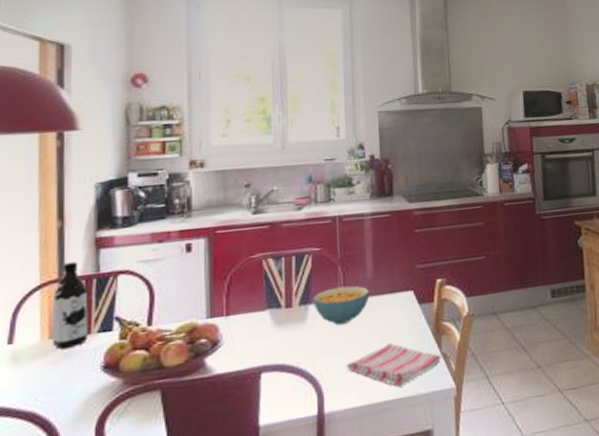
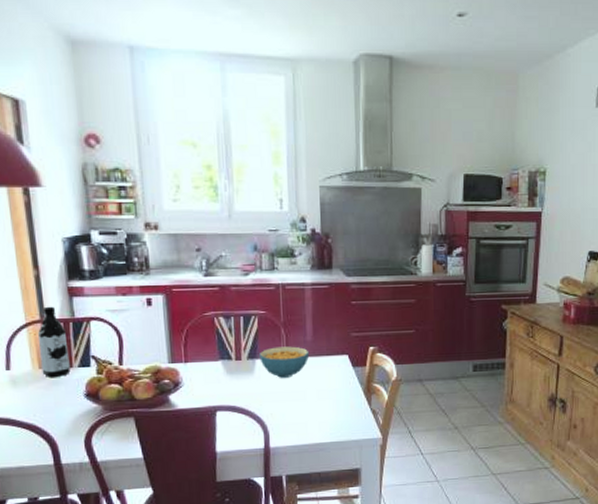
dish towel: present [347,343,442,387] -> none [289,397,371,433]

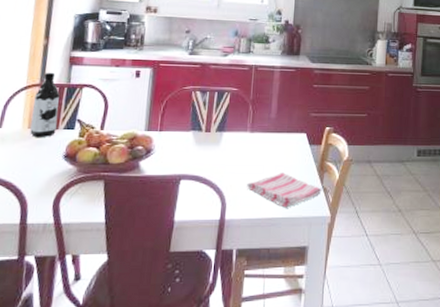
cereal bowl: present [259,346,310,378] -> none [227,122,272,151]
dish towel: none [289,397,371,433] -> present [247,172,322,208]

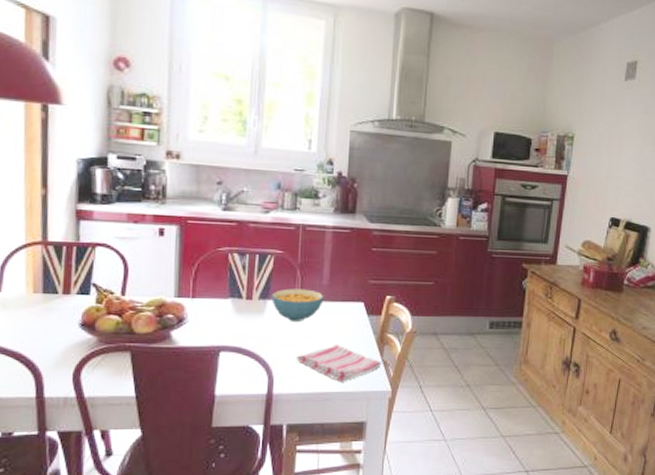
water bottle: present [30,72,60,138] -> none [36,228,68,304]
cereal bowl: none [227,122,272,151] -> present [272,288,324,321]

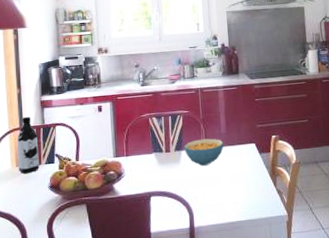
water bottle: none [36,228,68,304] -> present [17,116,39,174]
dish towel: present [297,344,382,382] -> none [209,180,277,212]

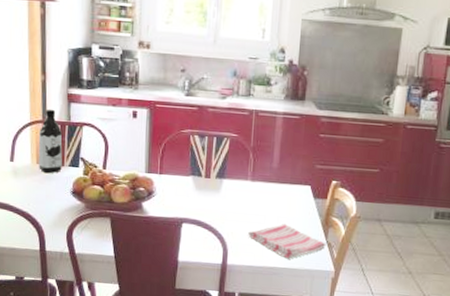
cereal bowl: present [184,138,224,166] -> none [227,169,274,201]
dish towel: none [209,180,277,212] -> present [248,224,326,259]

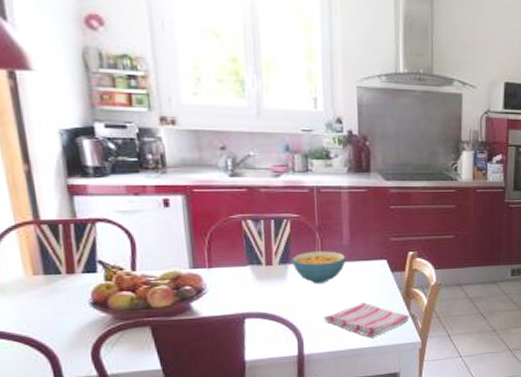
water bottle: present [39,109,62,174] -> none [31,205,73,286]
cereal bowl: none [227,169,274,201] -> present [292,251,346,283]

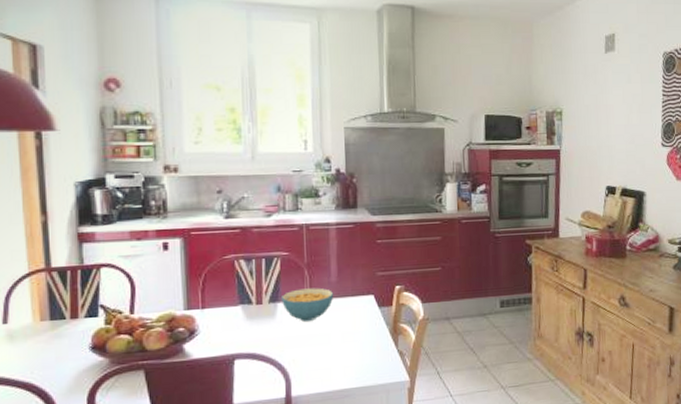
dish towel: present [324,302,410,338] -> none [312,340,398,377]

